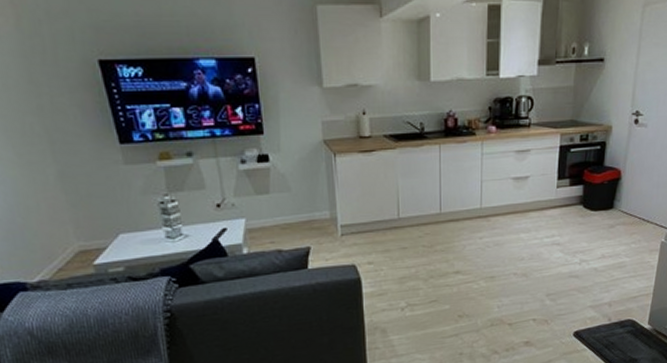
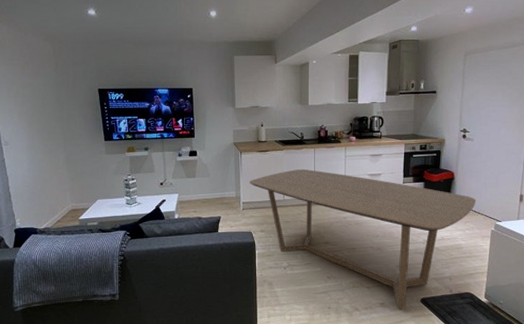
dining table: none [348,174,646,347] -> present [249,168,476,309]

